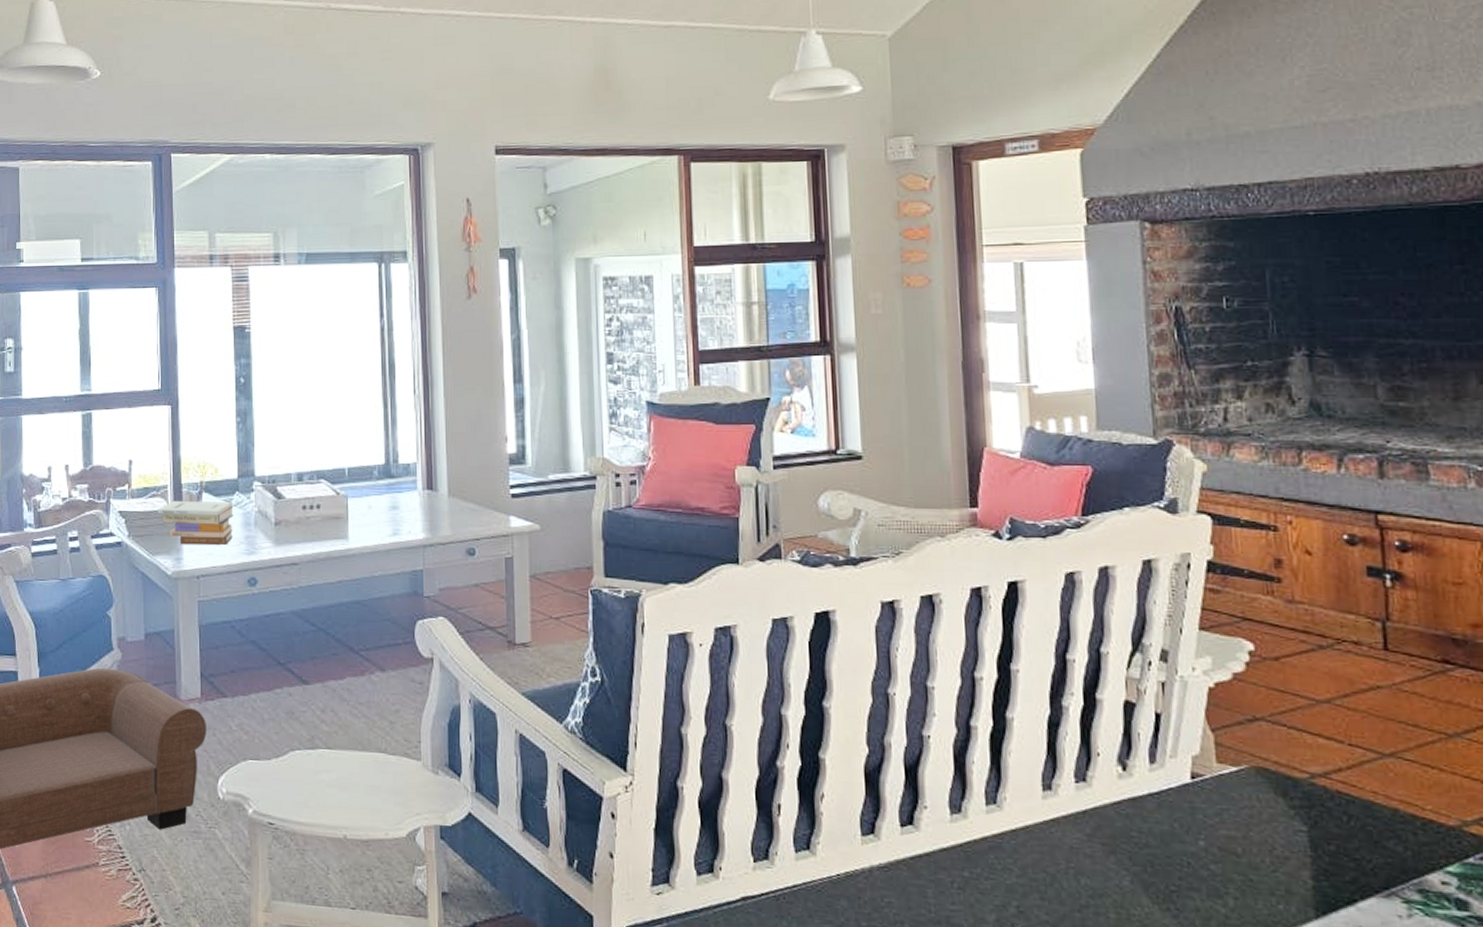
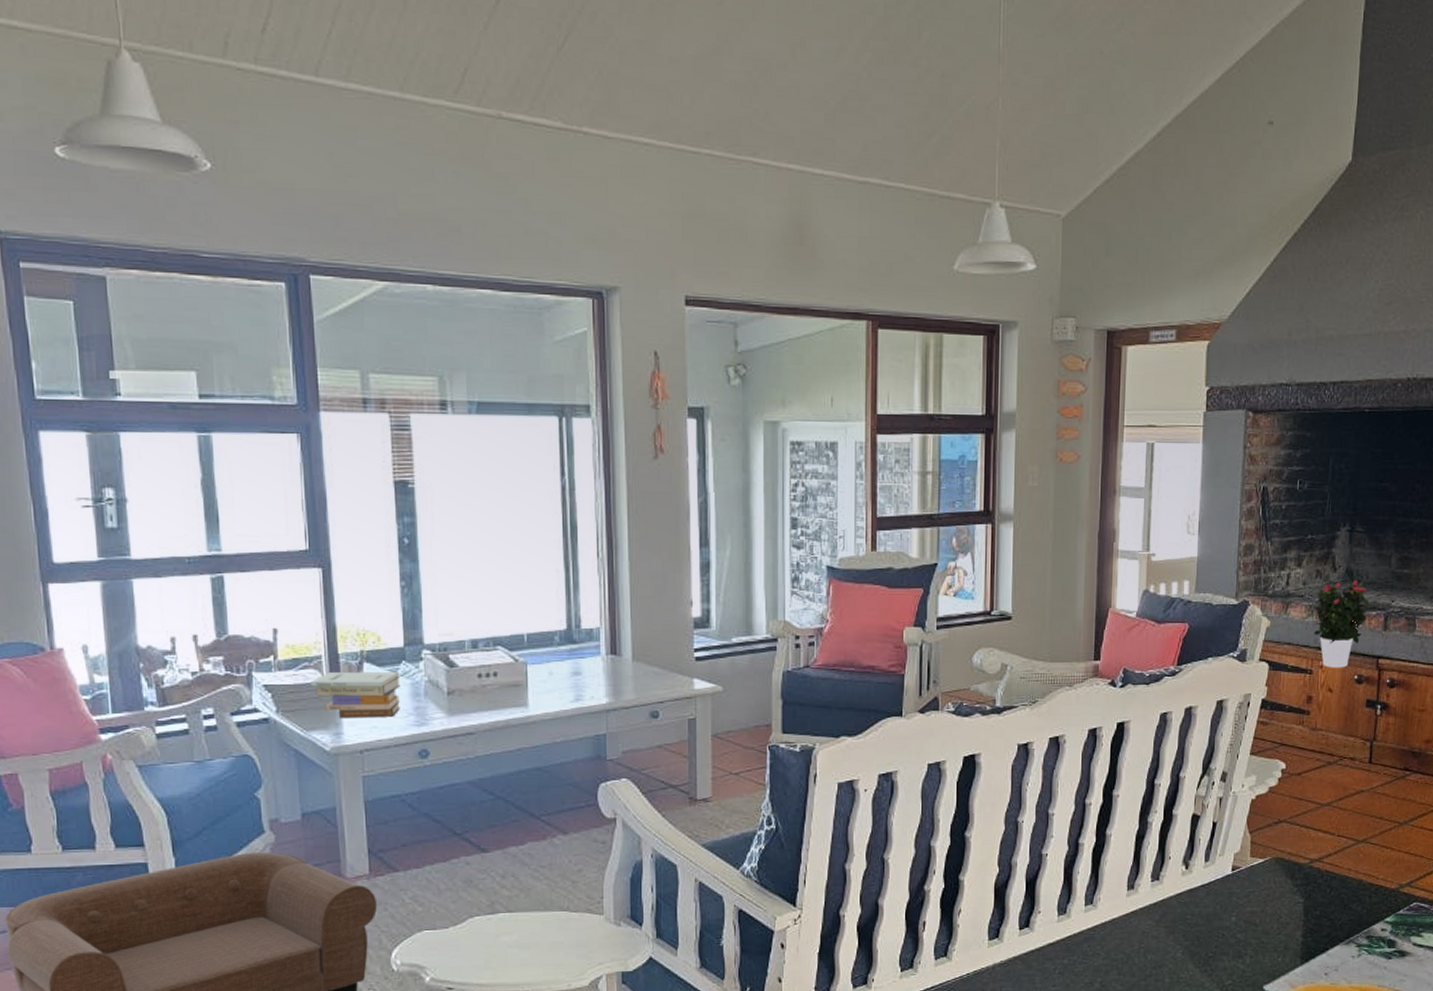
potted flower: none [1267,414,1354,525] -> present [1313,579,1371,668]

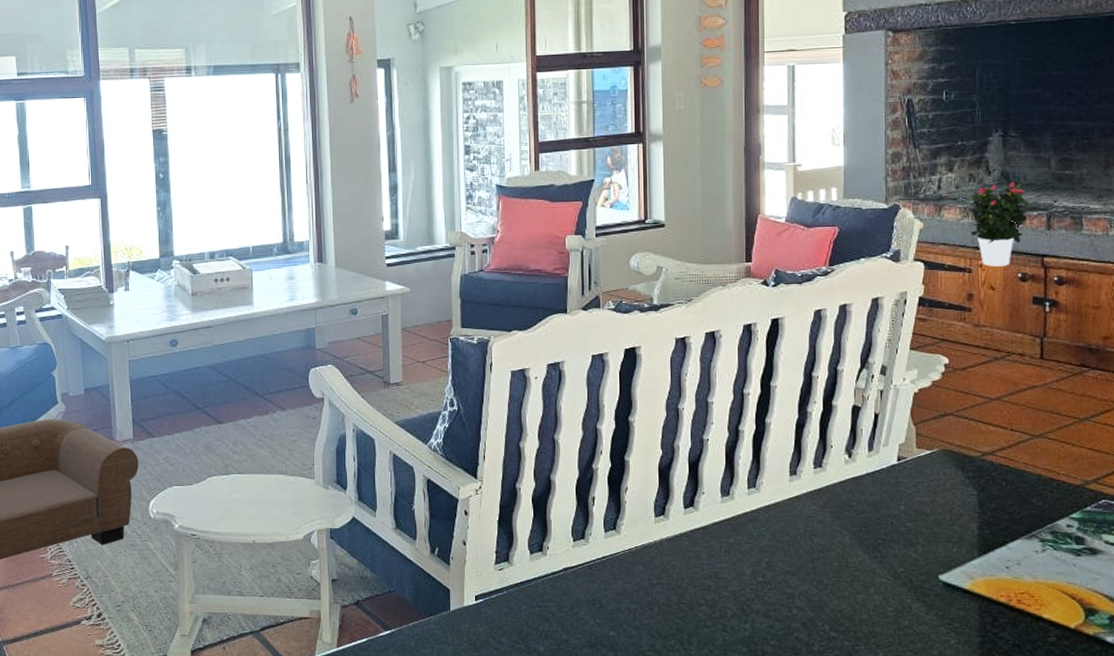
books: present [310,672,401,719] -> none [92,278,157,315]

